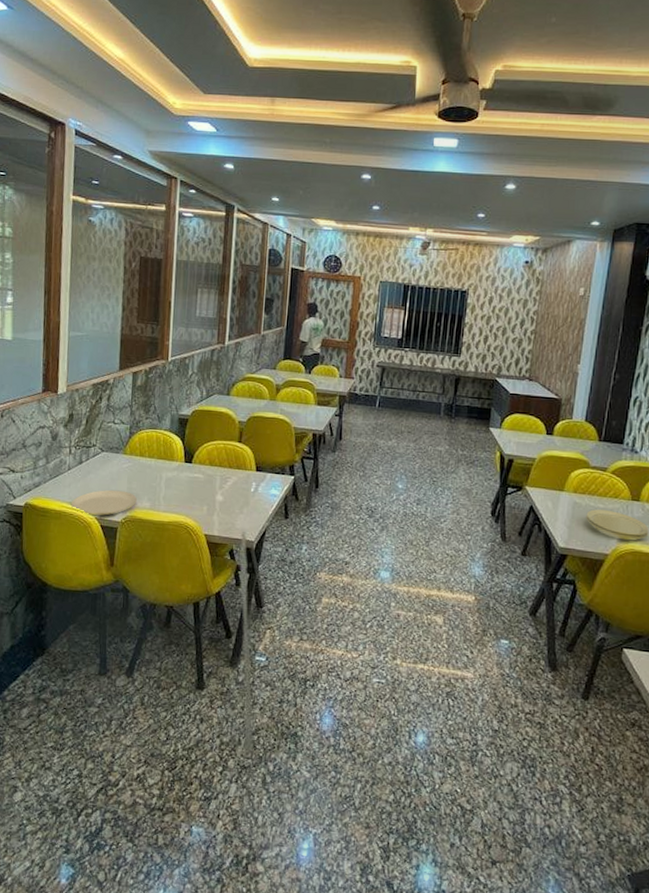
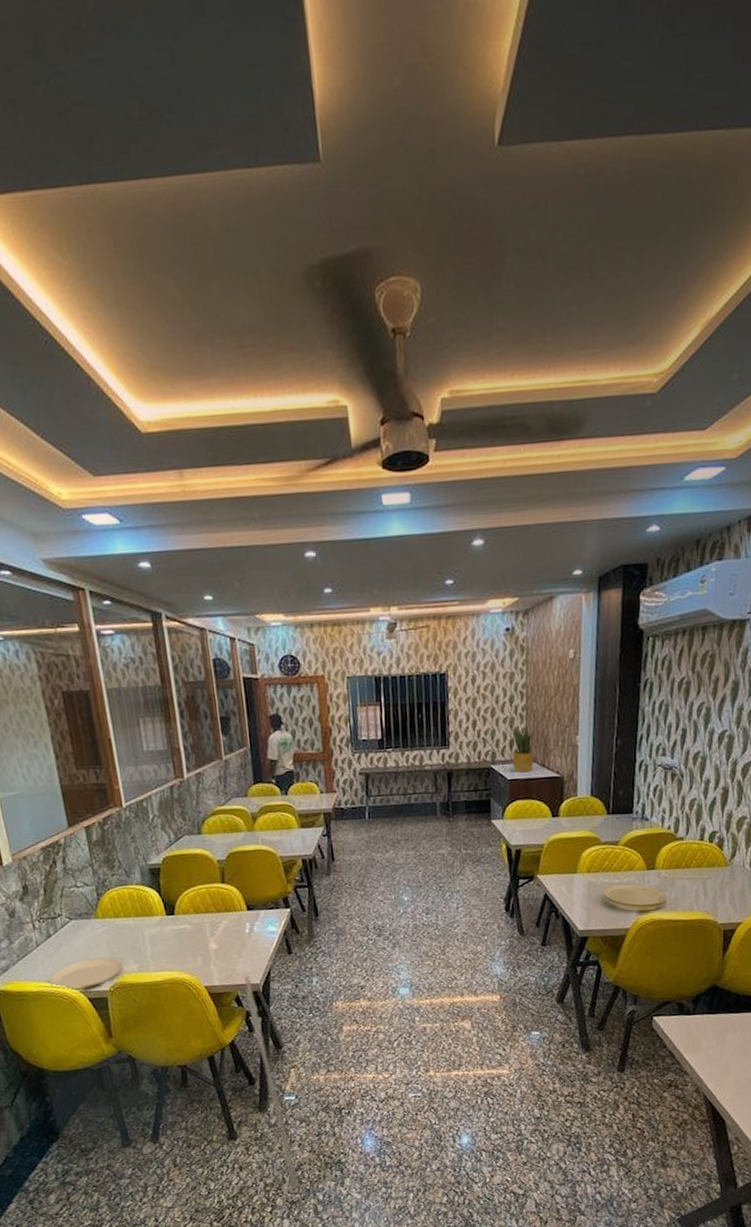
planter: none [516,346,541,390] -> present [512,724,537,773]

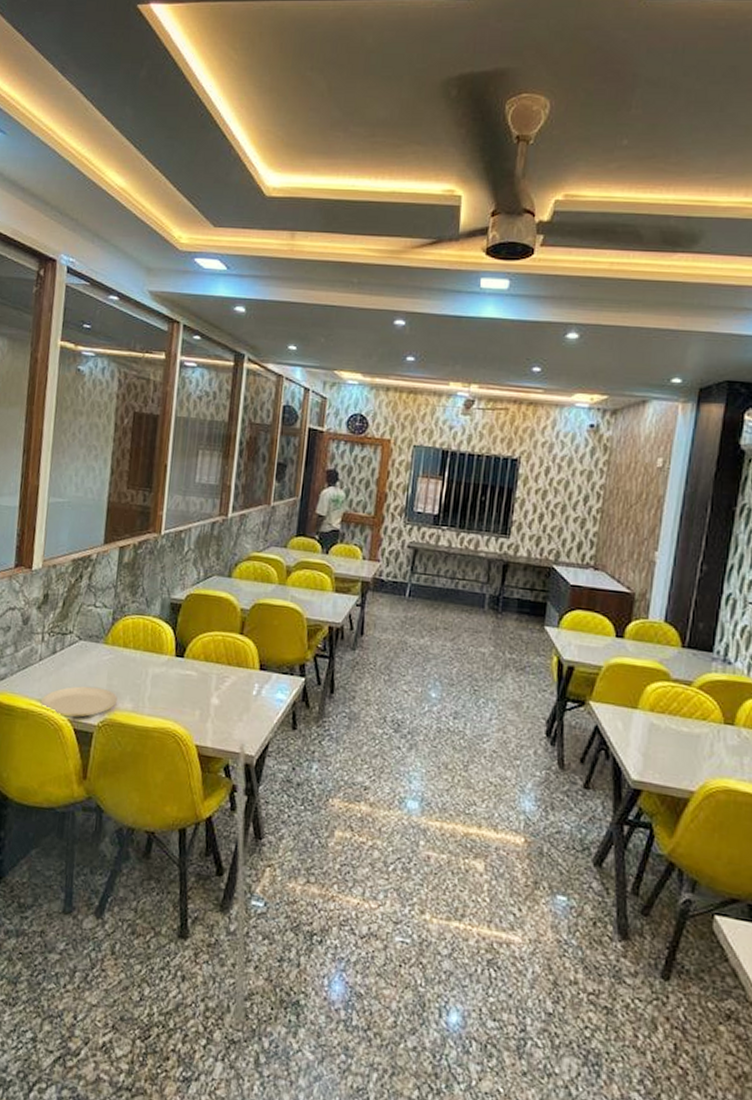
planter: present [512,724,537,773] -> none [577,527,609,581]
plate: present [602,884,668,912] -> none [666,733,747,776]

